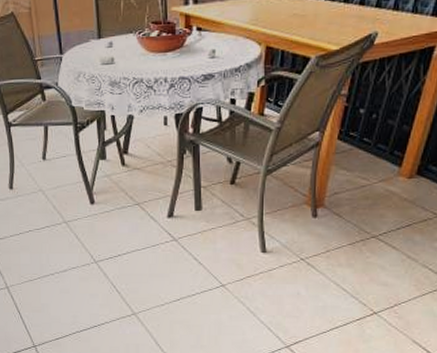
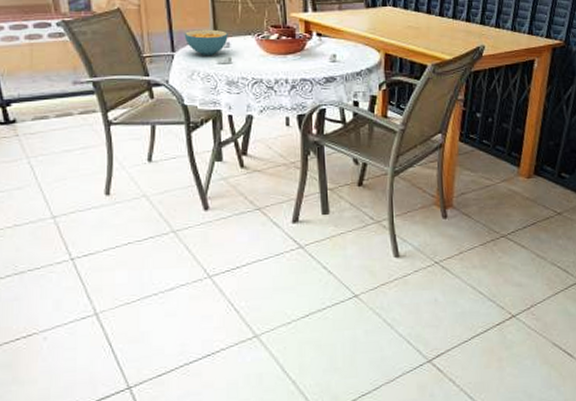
cereal bowl: none [70,29,111,57] -> present [184,29,228,56]

